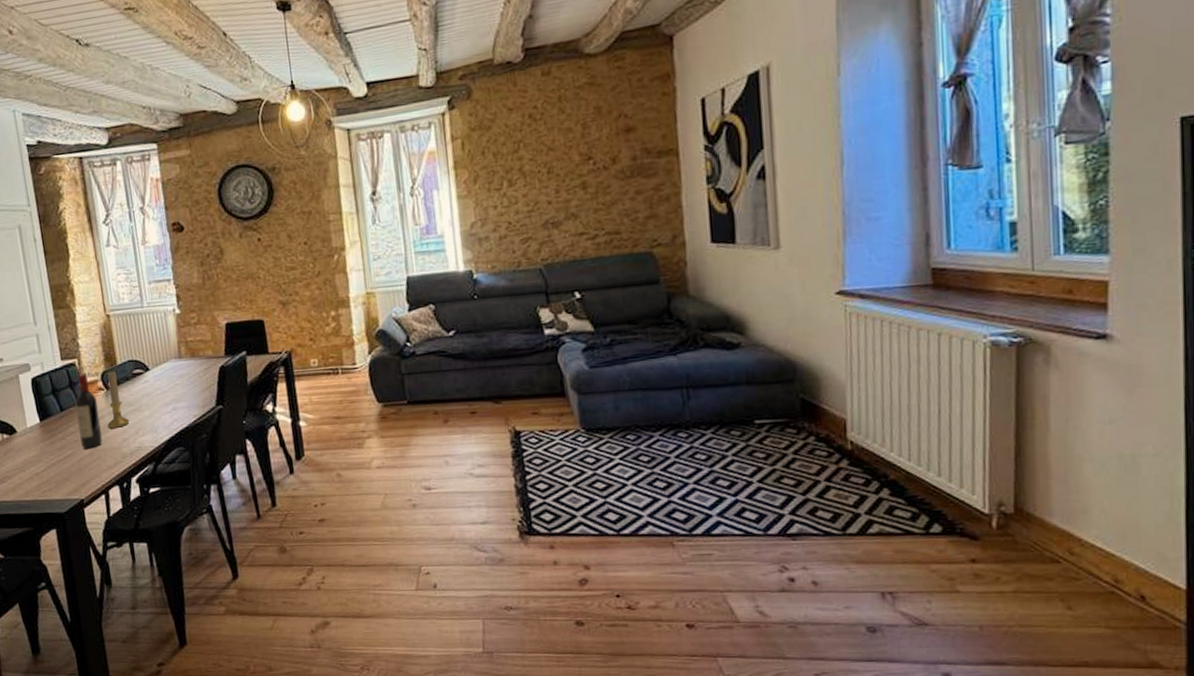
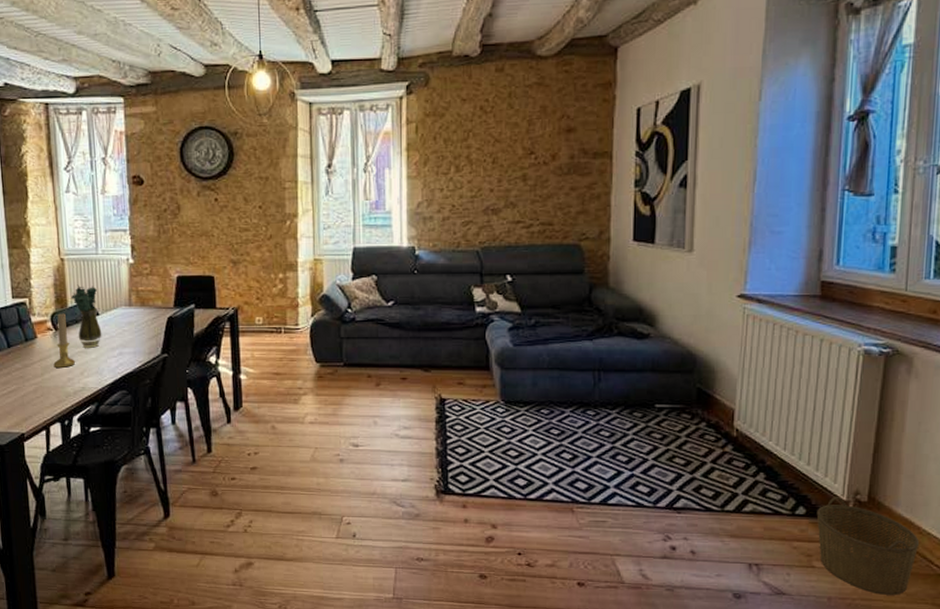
wine bottle: present [75,374,103,449] -> none [23,313,47,386]
vase: none [120,340,155,406] -> present [71,284,102,348]
basket: none [955,509,1083,619] -> present [816,496,920,595]

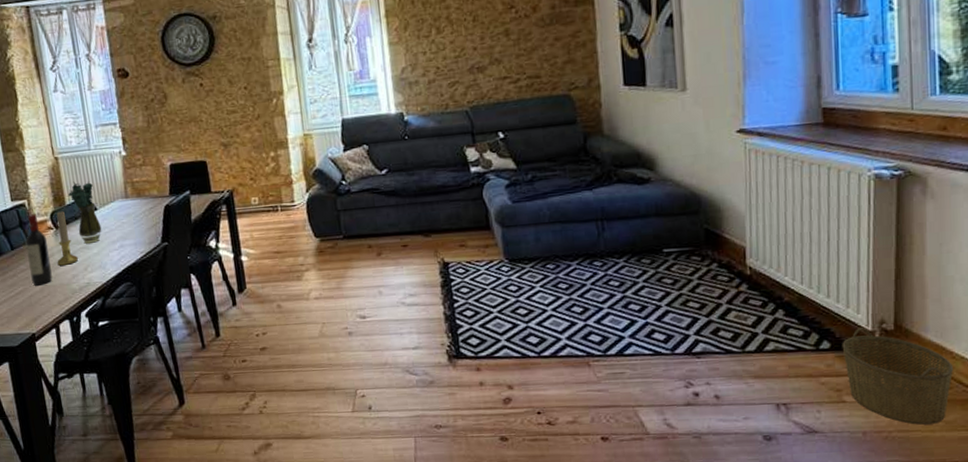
wine bottle: none [23,313,47,386] -> present [25,214,53,286]

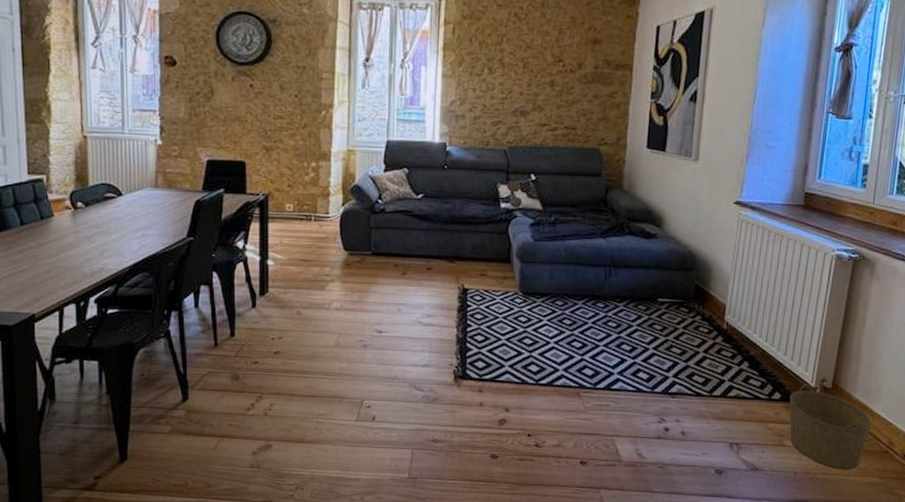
wine bottle: present [25,214,53,286] -> none [38,191,63,265]
candle holder: present [56,210,78,266] -> none [70,191,94,248]
vase: present [68,181,102,244] -> none [93,163,125,229]

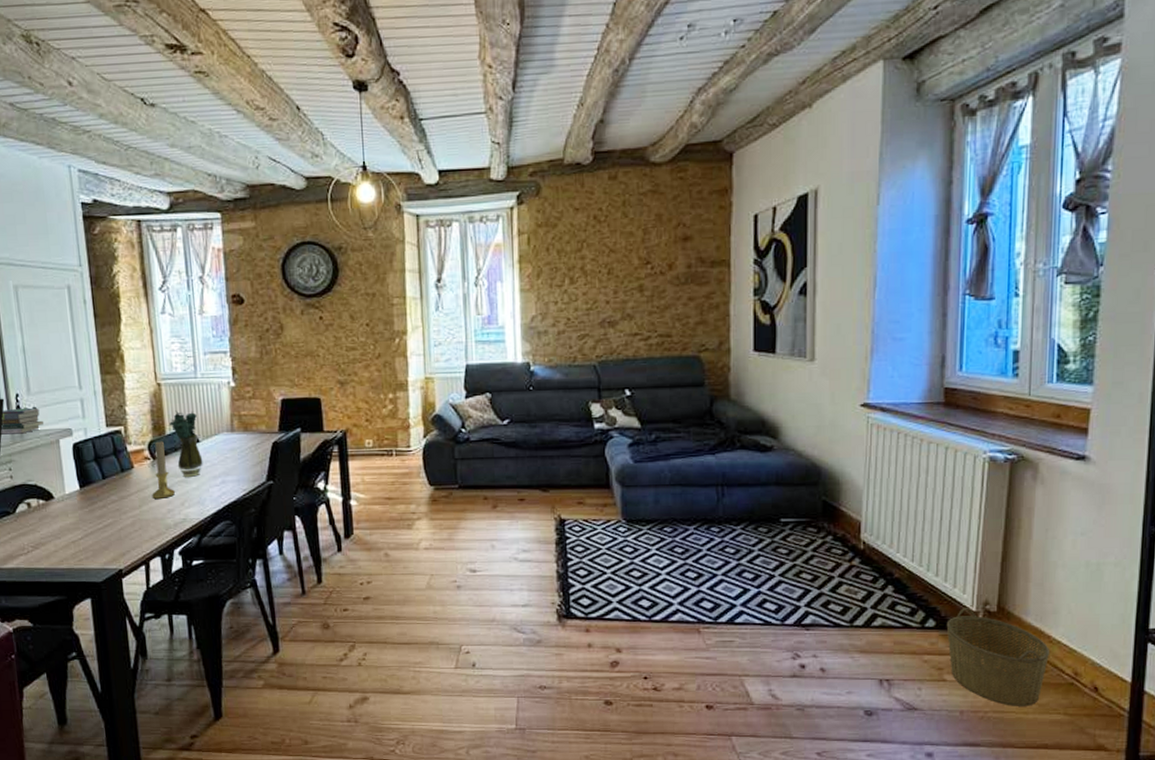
candle holder: none [70,191,94,248] -> present [152,440,175,499]
vase: none [93,163,125,229] -> present [170,410,203,477]

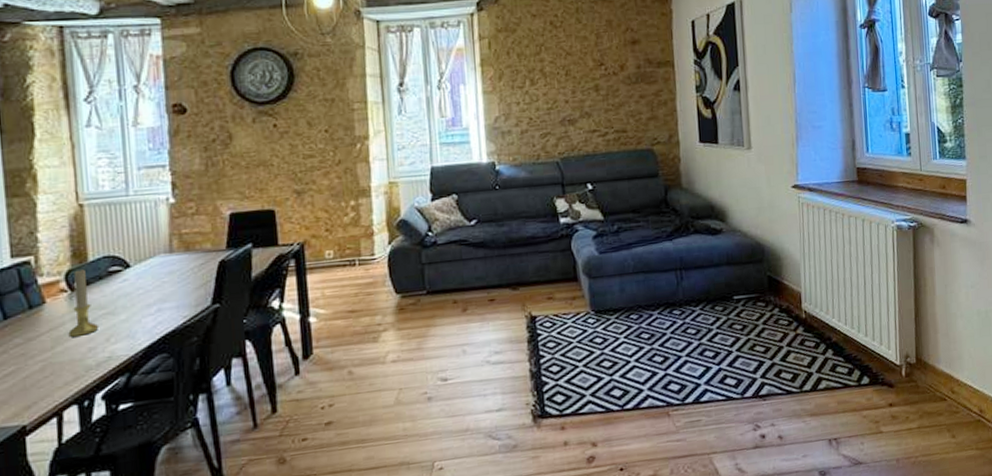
vase: present [170,410,203,477] -> none [93,233,135,309]
basket: present [946,607,1051,706] -> none [878,361,960,448]

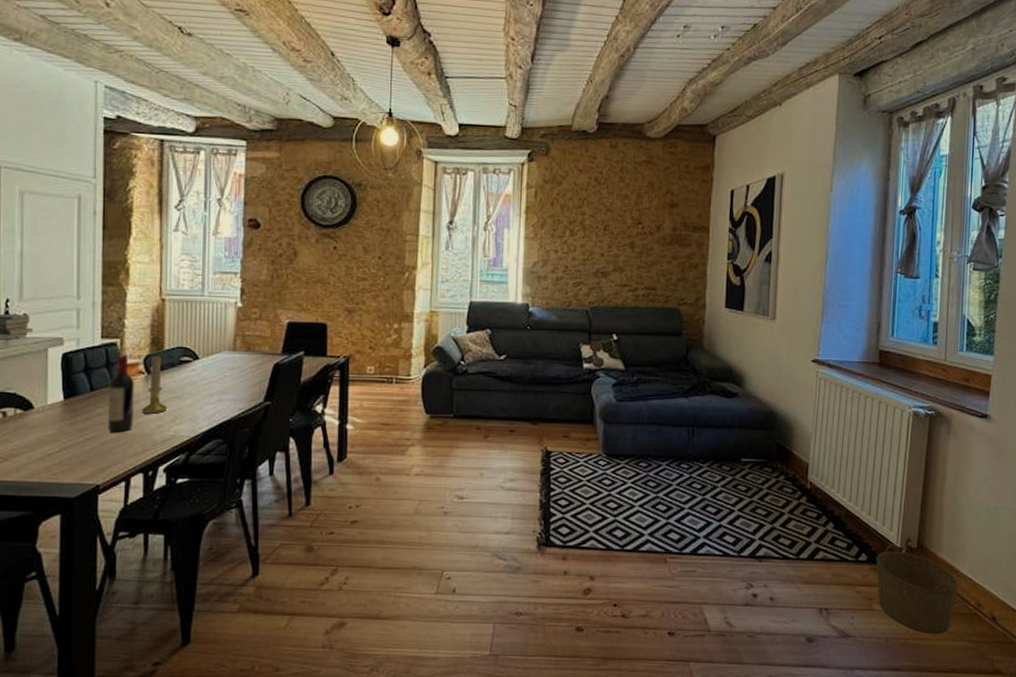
wine bottle: none [26,273,60,364] -> present [108,355,134,433]
basket: none [878,361,960,448] -> present [876,543,959,634]

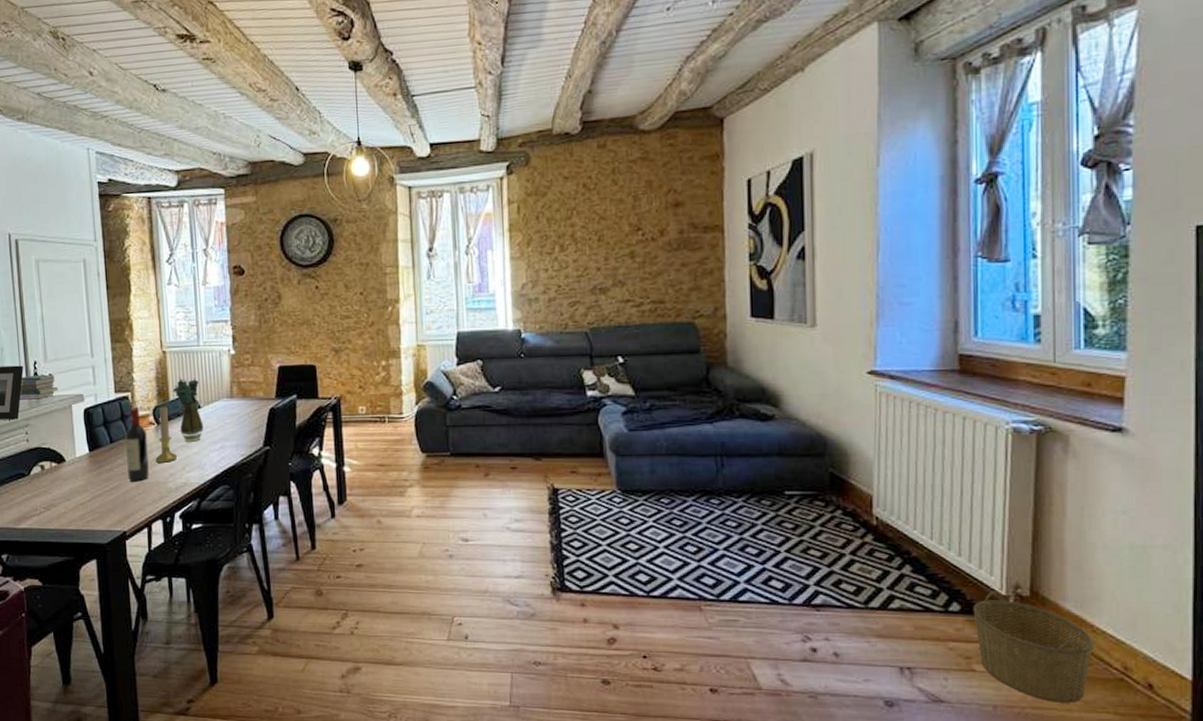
vase: none [170,326,200,394] -> present [173,377,204,442]

